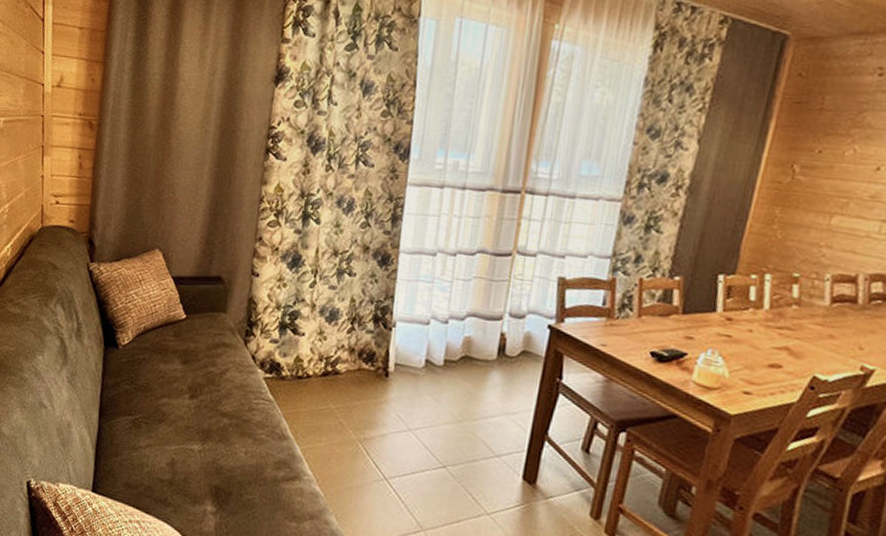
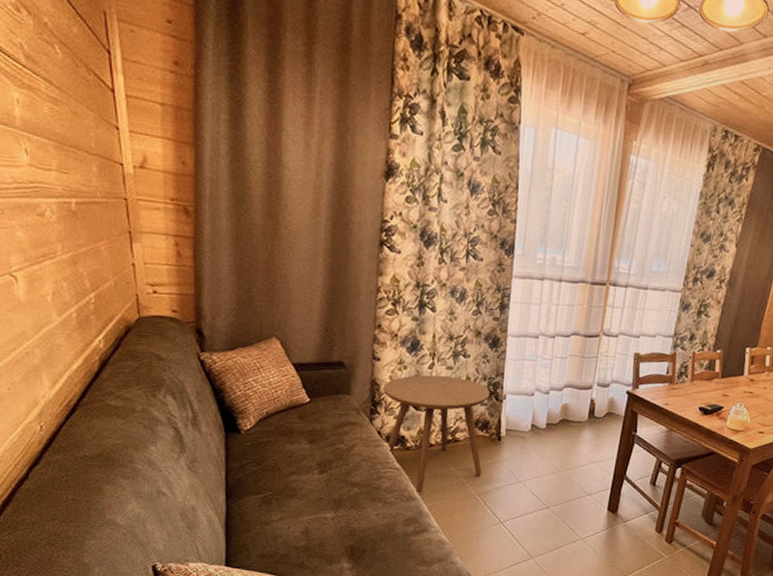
side table: none [260,294,378,432] -> present [383,374,490,493]

